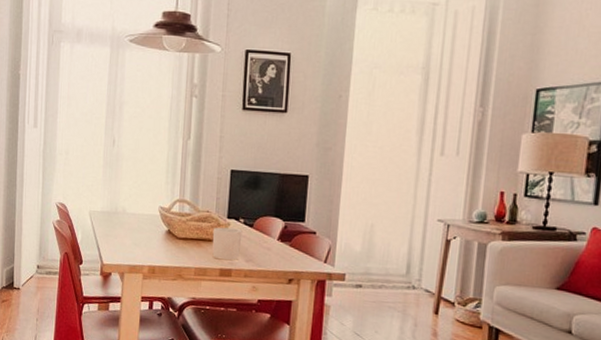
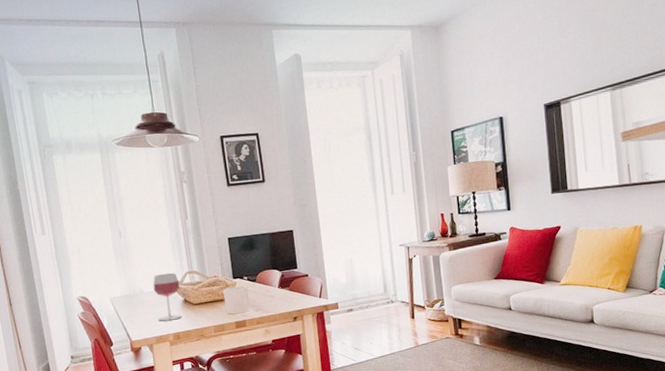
wineglass: none [135,196,167,251] -> present [152,273,182,322]

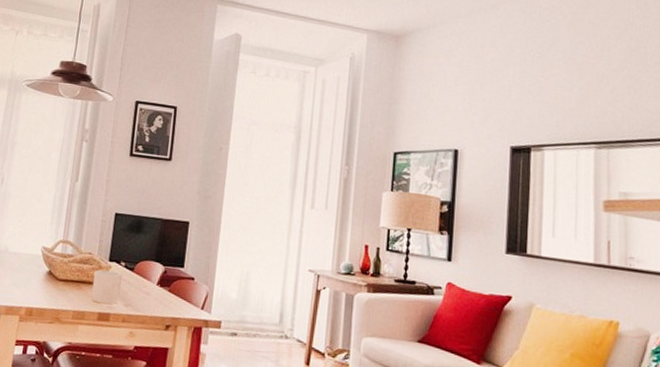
wineglass: present [152,273,182,322] -> none [14,235,50,293]

